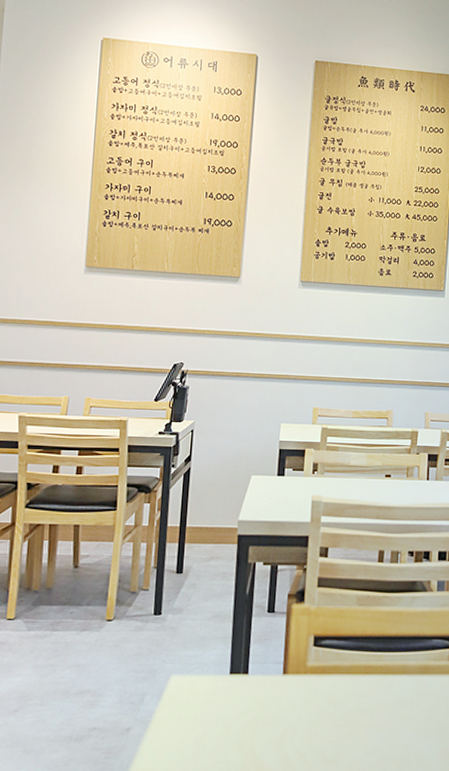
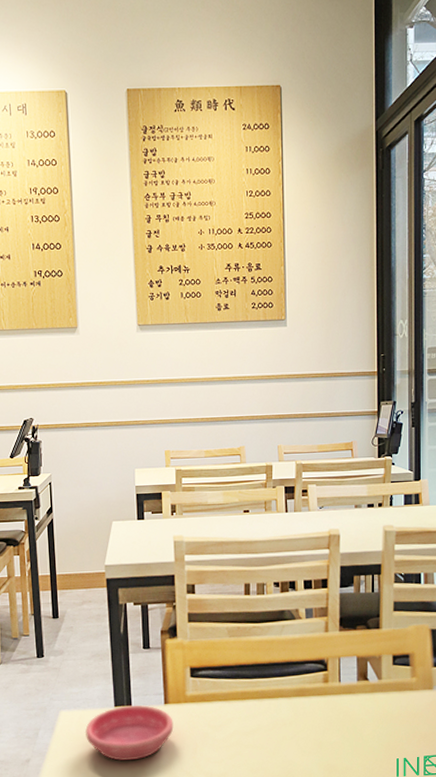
saucer: none [195,673,290,735] -> present [85,705,174,761]

